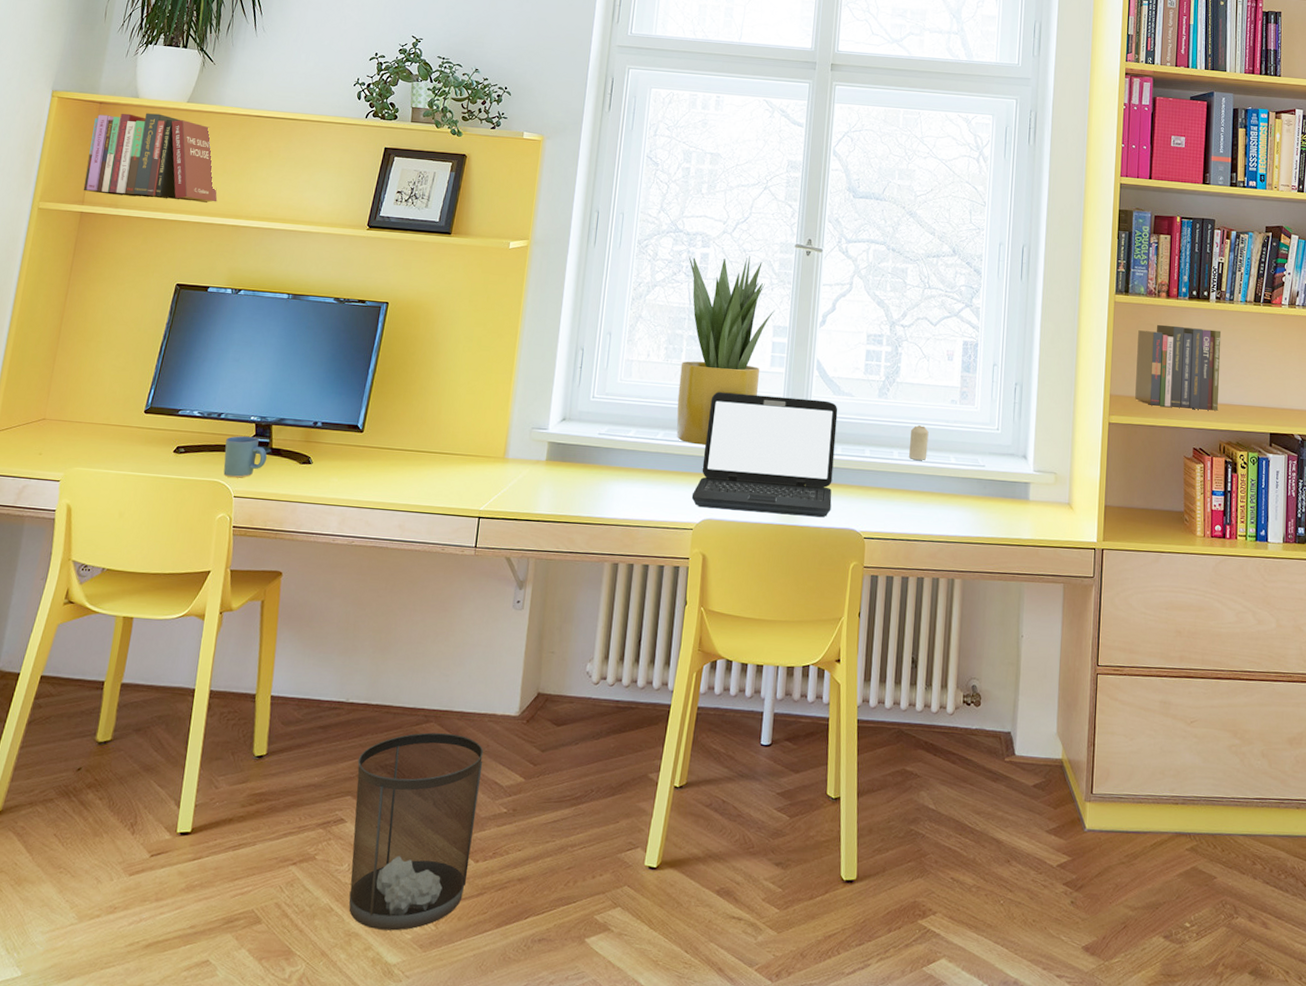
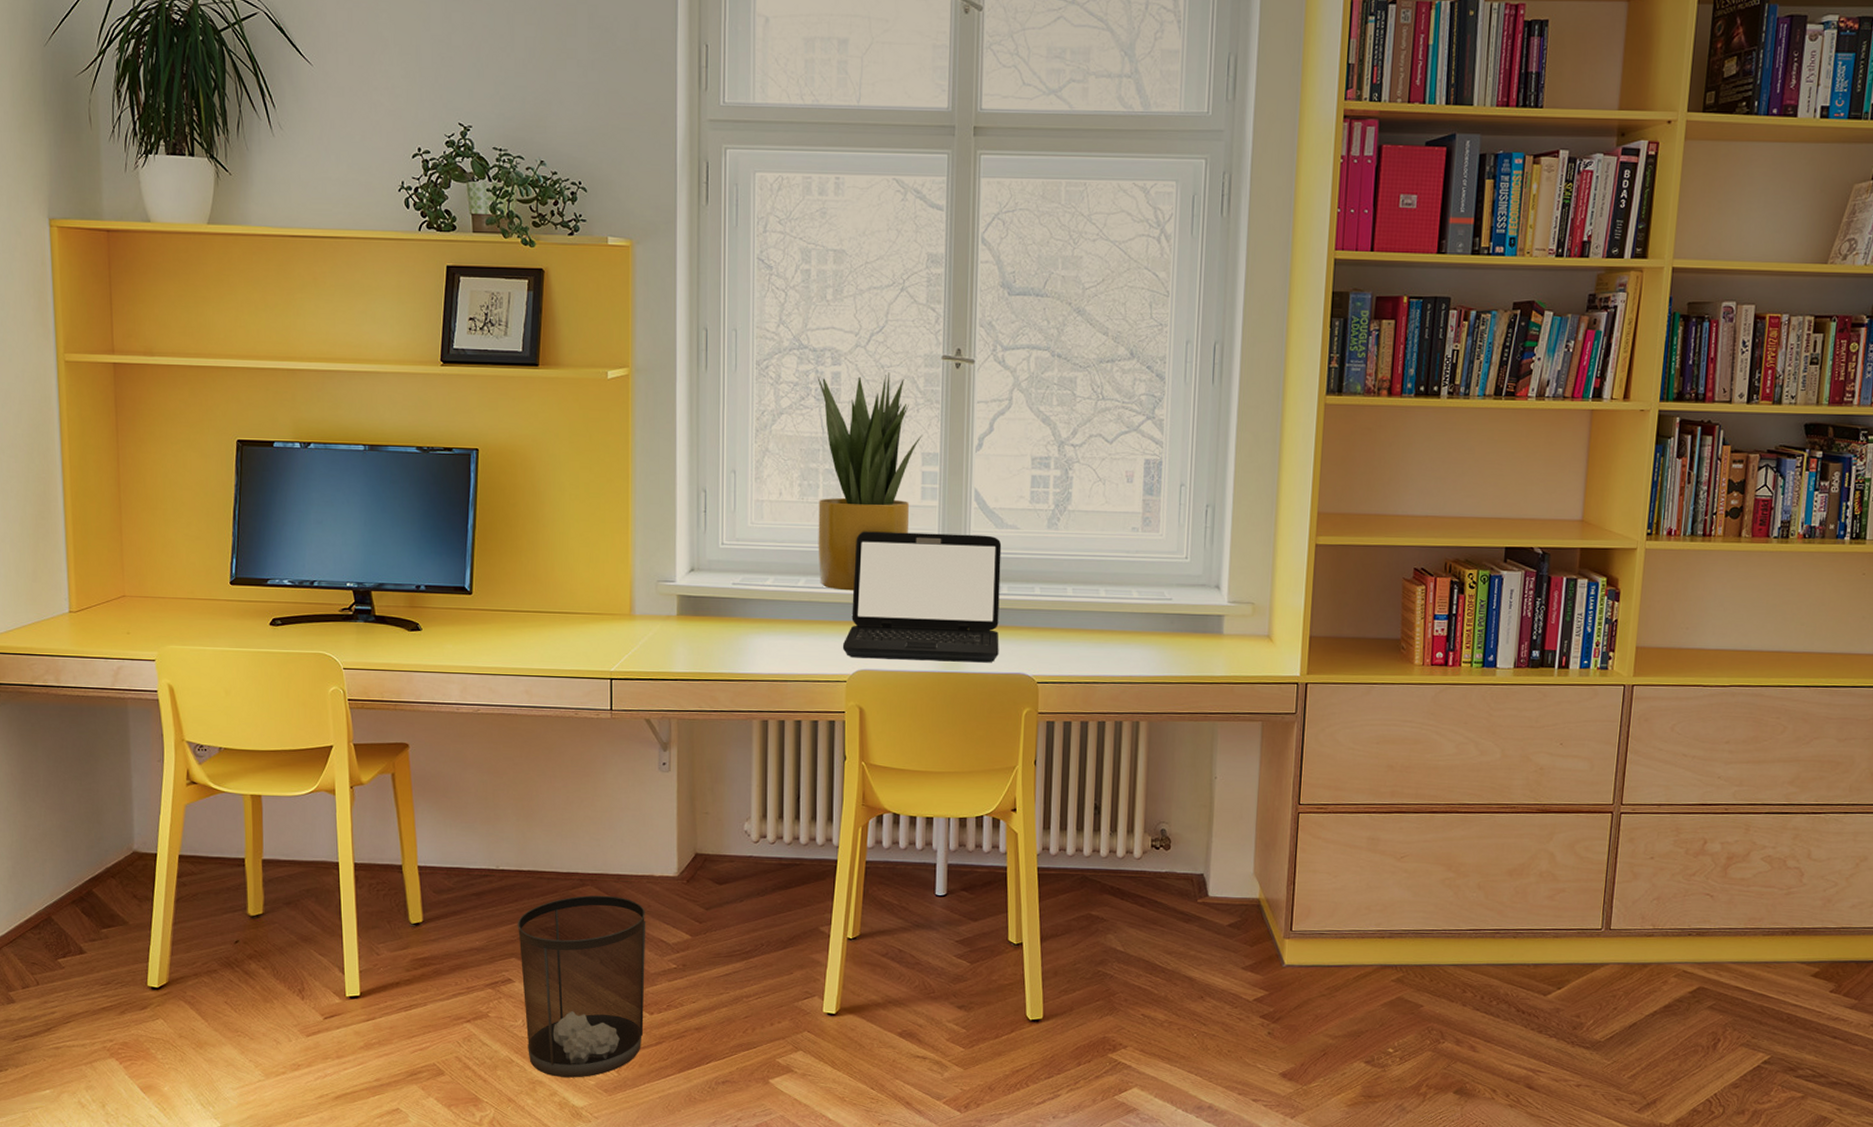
books: present [83,113,218,204] -> none [106,240,265,345]
mug: present [223,435,267,478] -> none [324,603,371,649]
candle: present [908,425,929,460] -> none [1084,558,1107,596]
books: present [1135,324,1222,411] -> none [1347,428,1453,525]

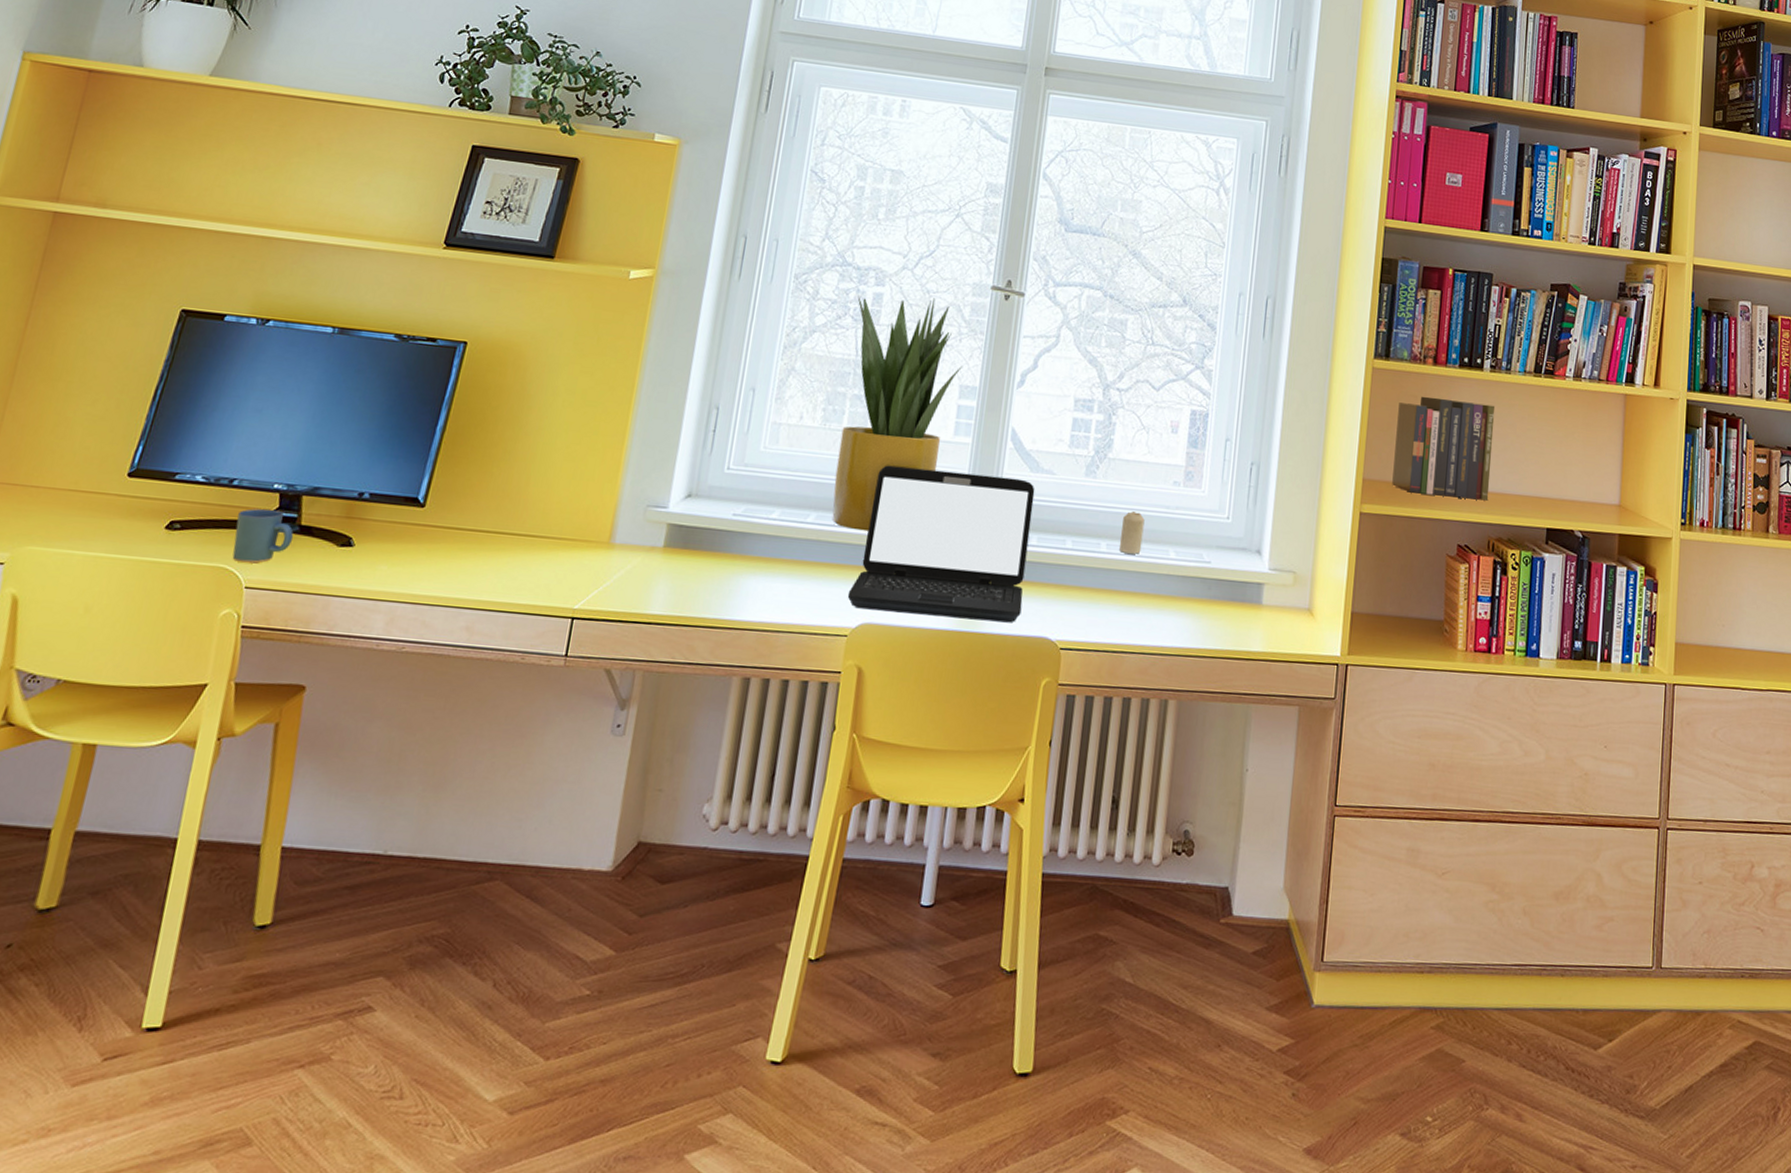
mug: none [324,603,371,649] -> present [232,508,294,564]
waste bin: present [517,895,646,1078] -> none [373,893,563,1151]
candle: none [1084,558,1107,596] -> present [1118,511,1145,554]
books: none [1347,428,1453,525] -> present [1392,396,1496,501]

